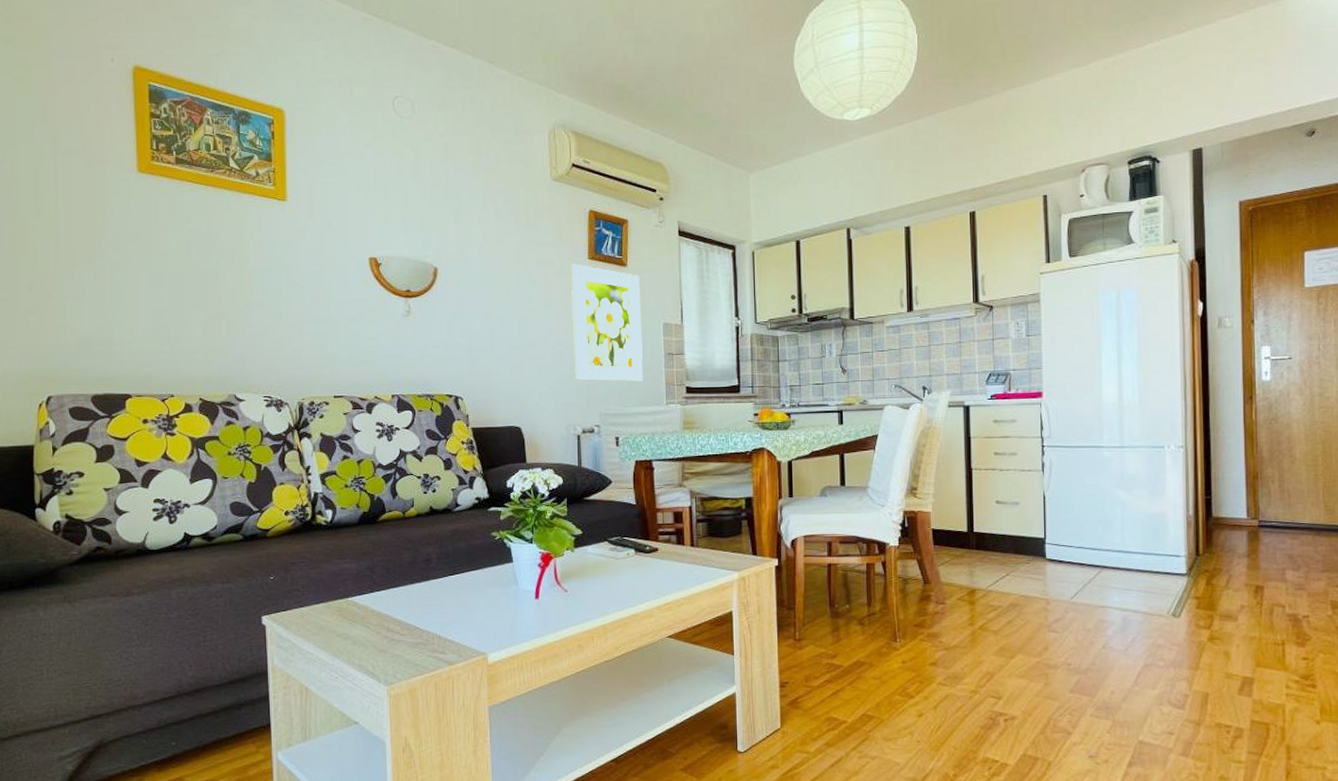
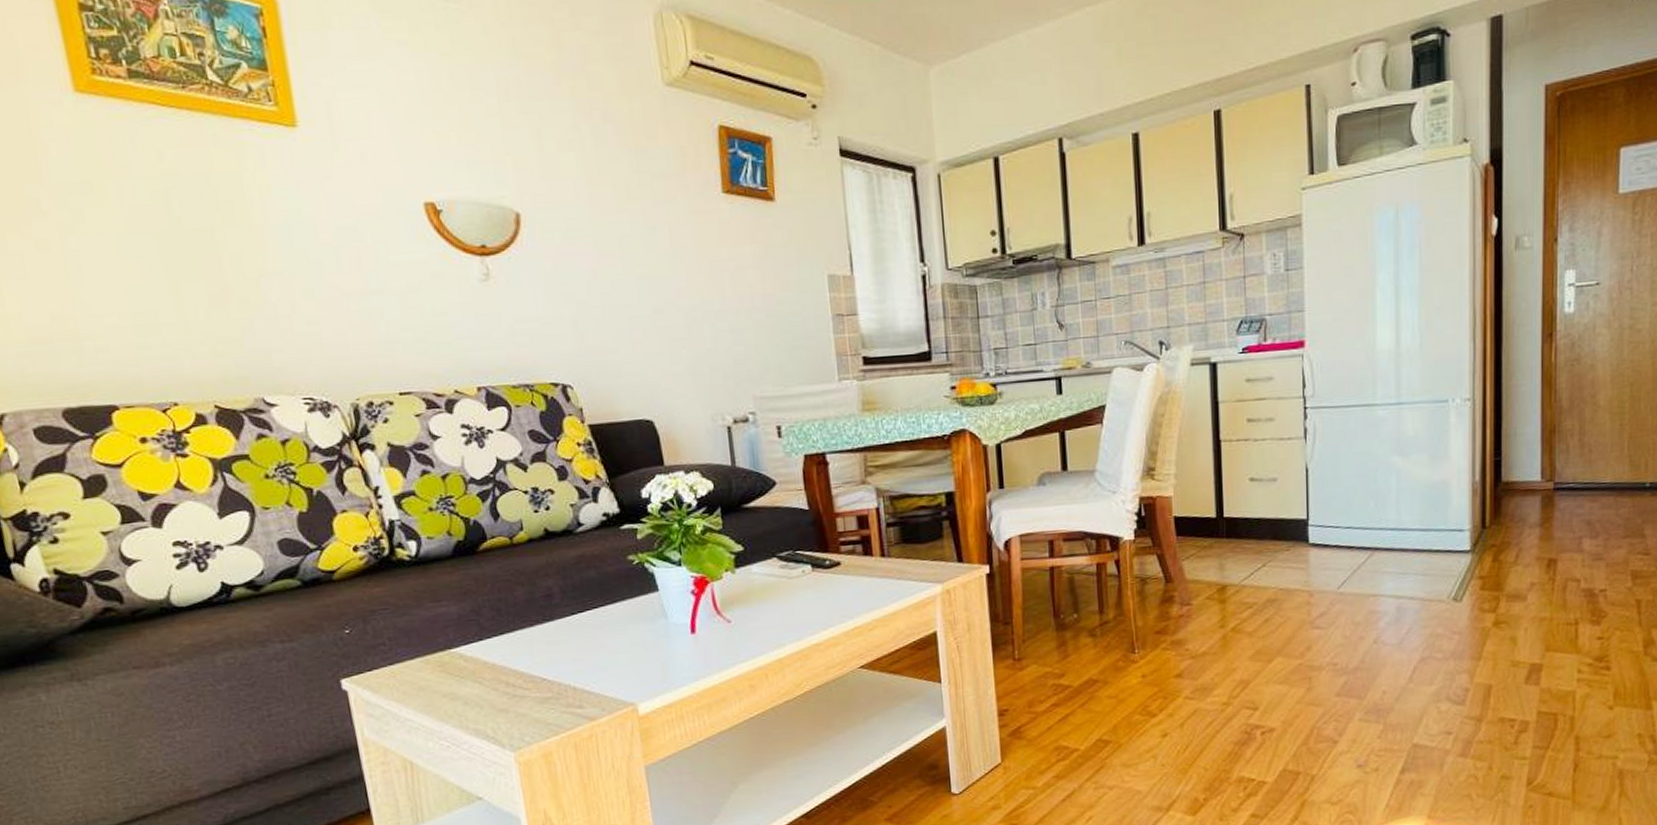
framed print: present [571,263,643,382] -> none [700,199,807,356]

